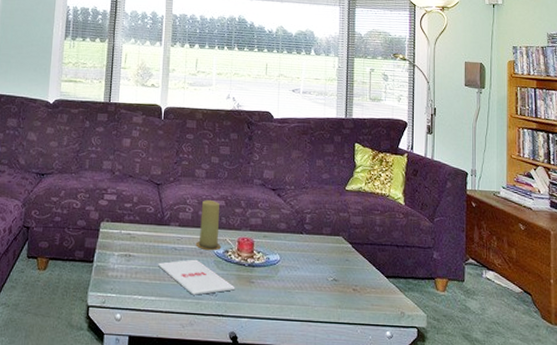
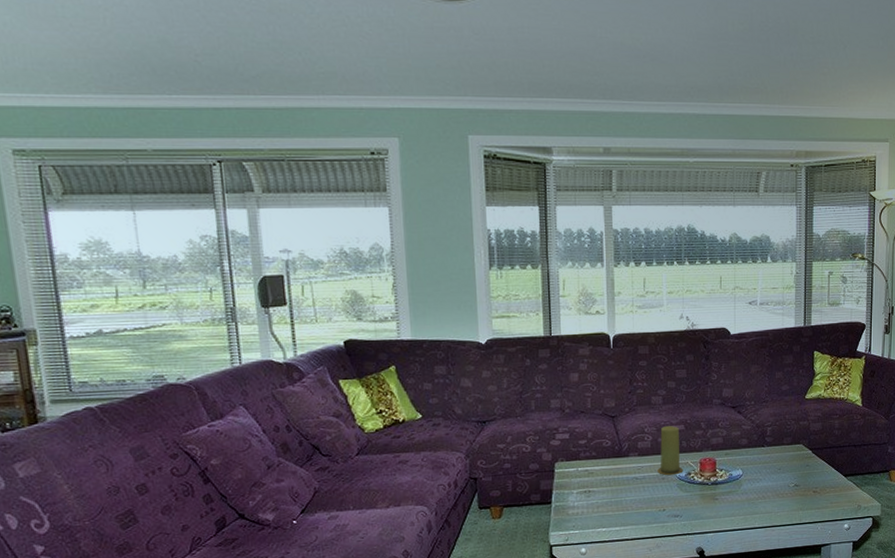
magazine: present [158,259,236,295] -> none [620,485,700,520]

